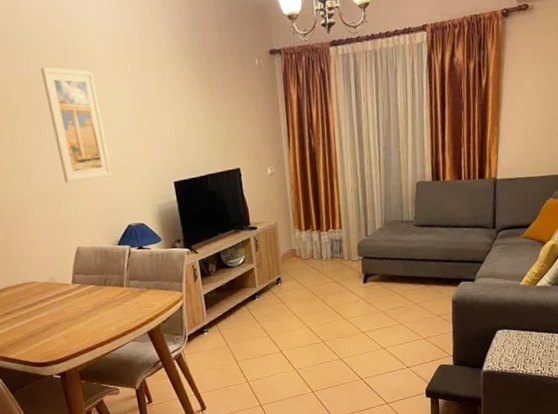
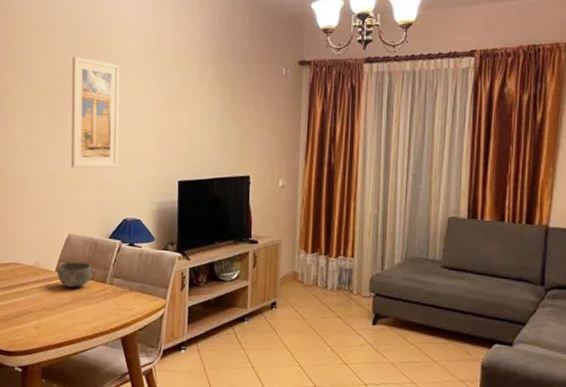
bowl: none [73,271,109,296] -> present [57,262,92,288]

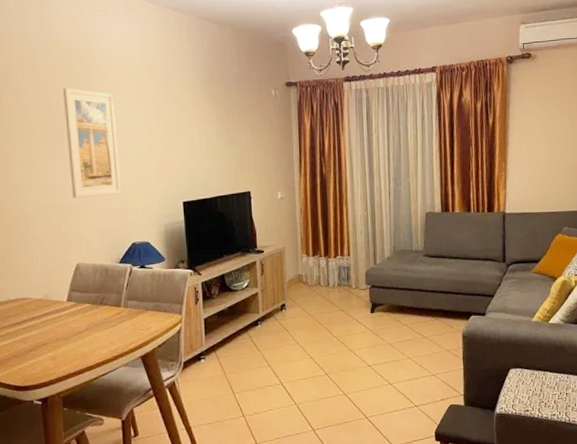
bowl: present [57,262,92,288] -> none [68,289,106,315]

